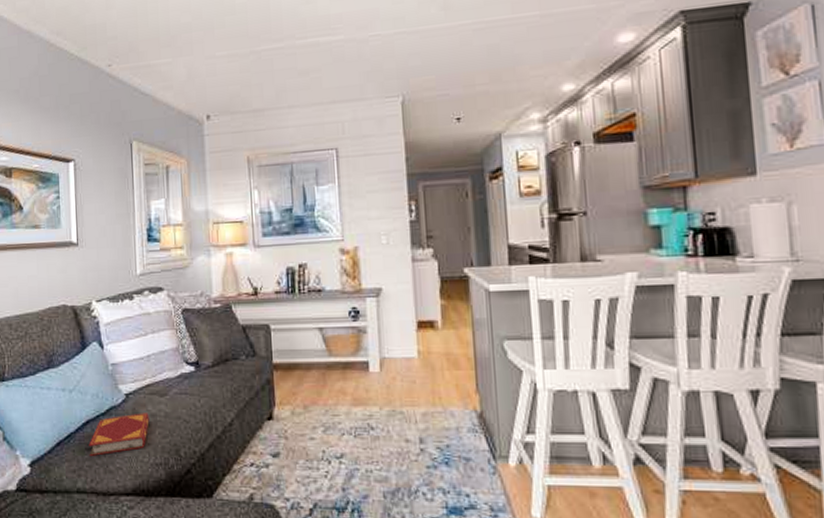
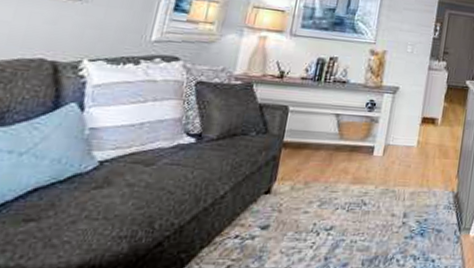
hardback book: present [89,413,149,456] -> none [26,182,125,228]

